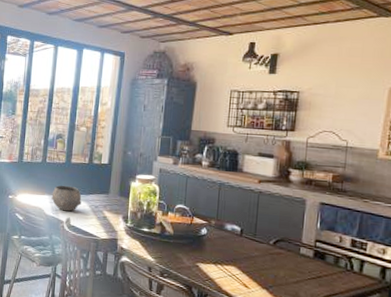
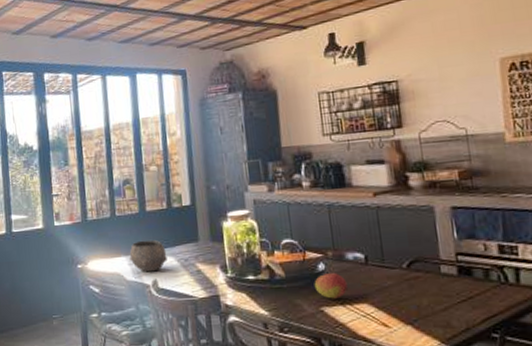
fruit: none [195,237,222,259] -> present [314,273,348,299]

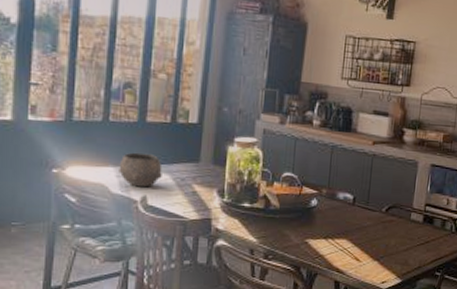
fruit: present [314,273,348,299] -> none [304,209,334,233]

